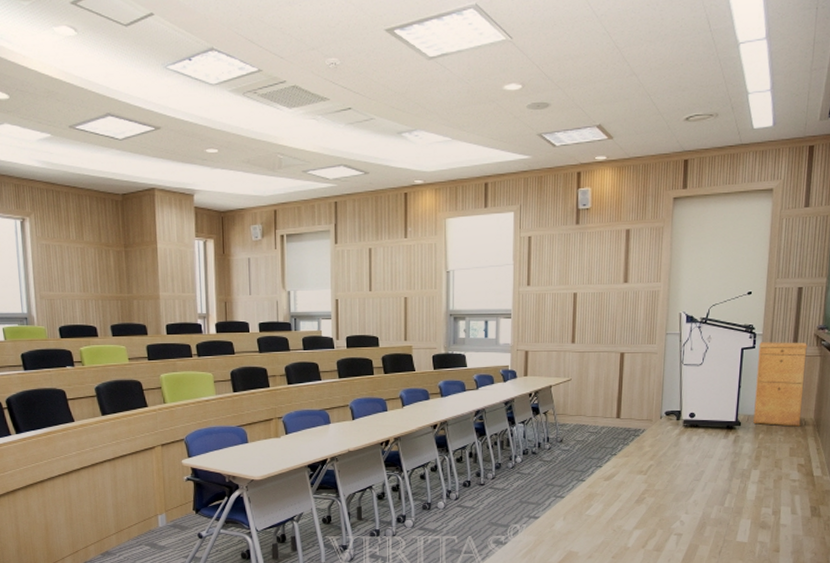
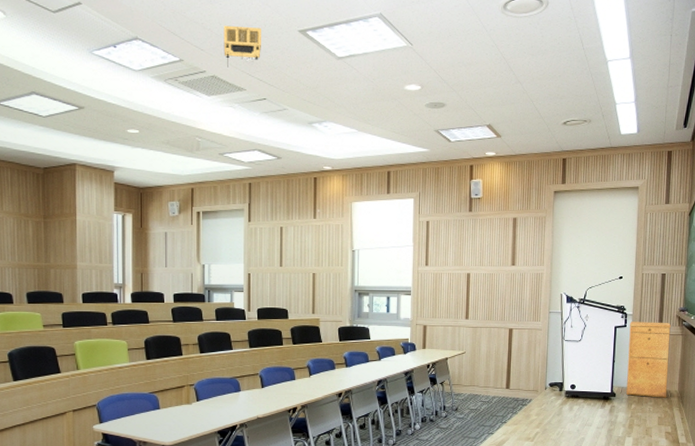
projector: none [304,28,345,76] -> present [224,25,261,68]

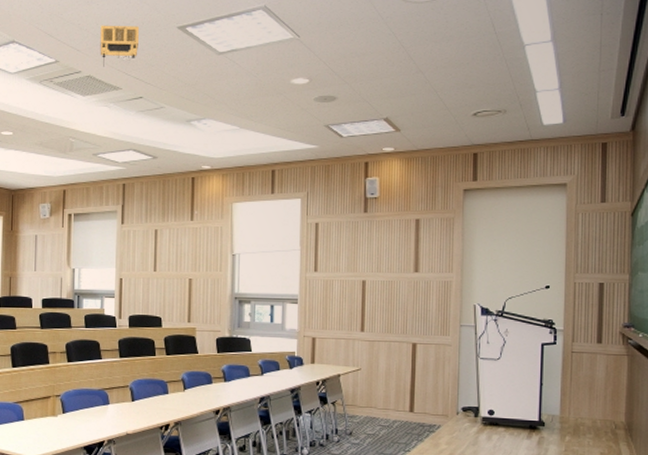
filing cabinet: present [626,321,671,398] -> none [558,338,613,430]

